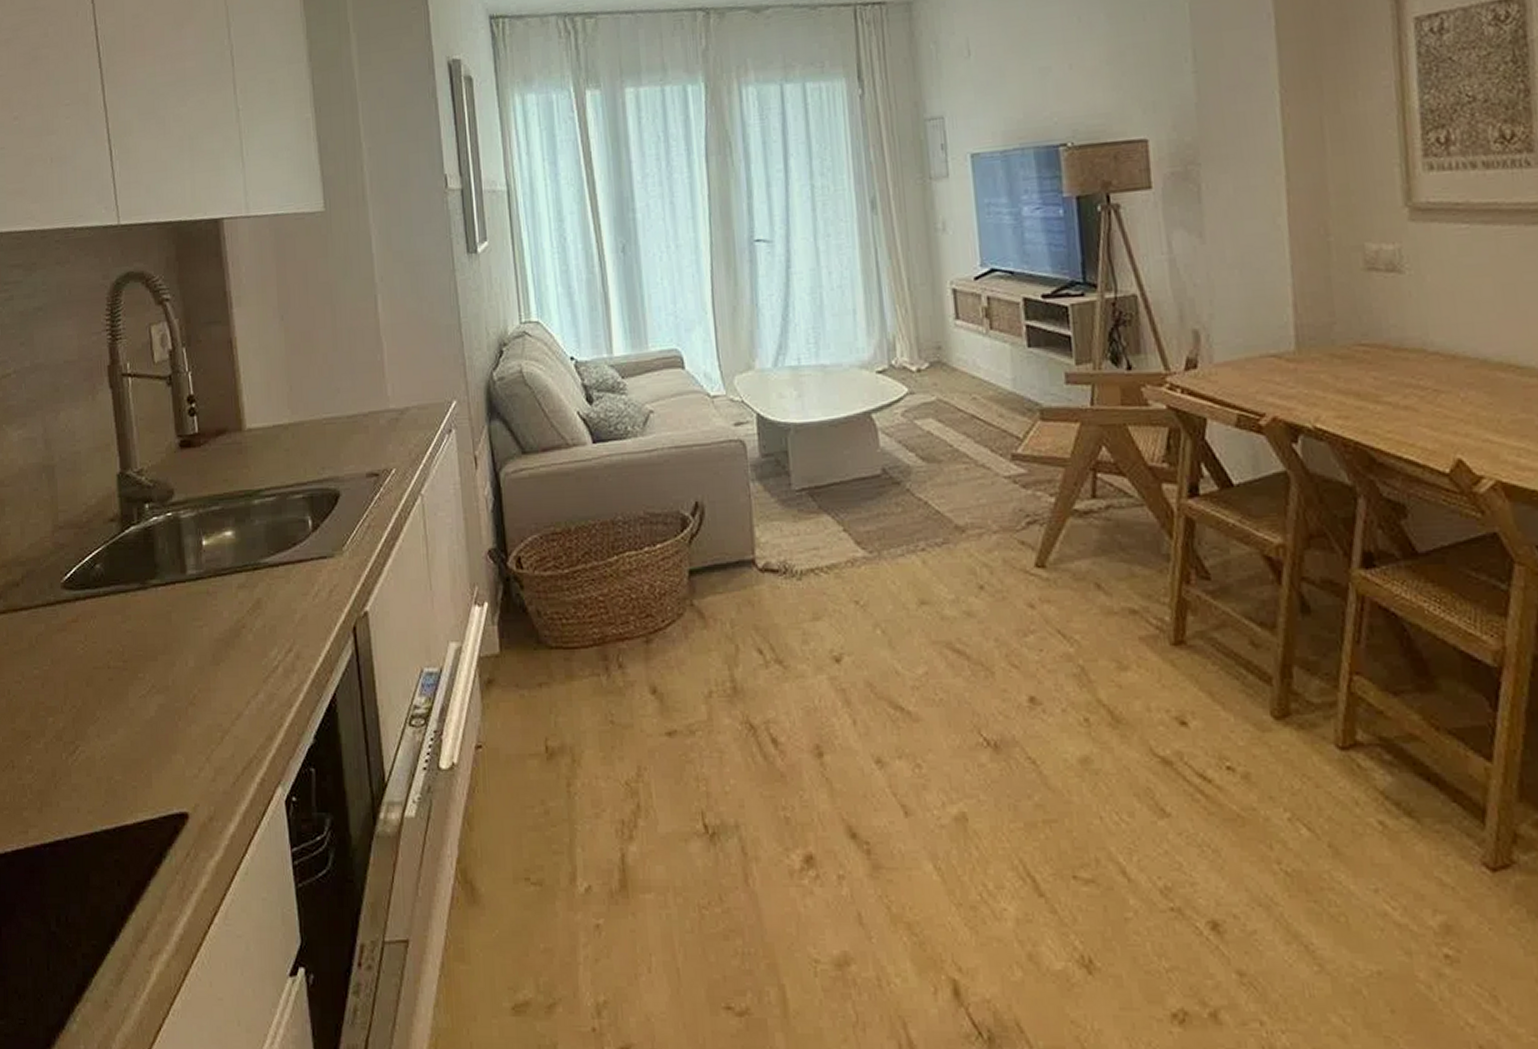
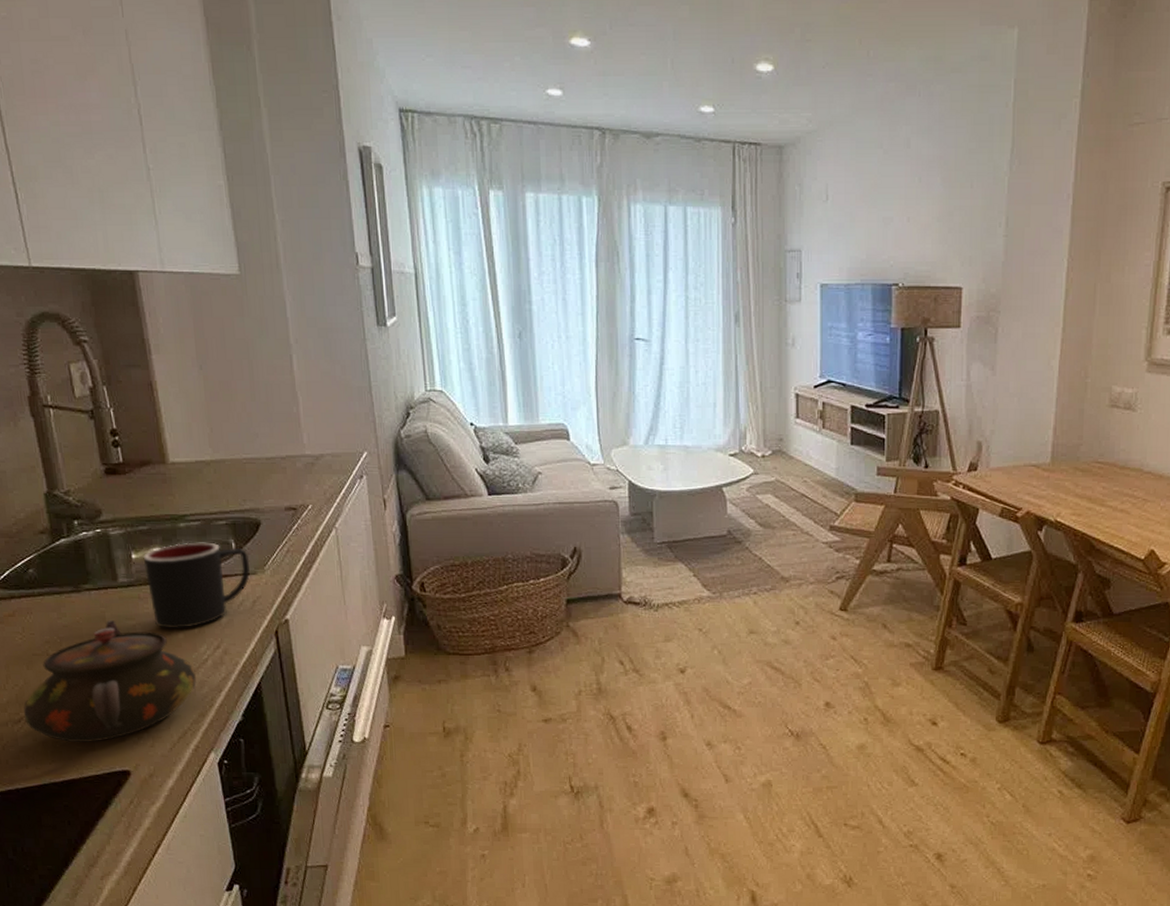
teapot: none [79,620,266,777] -> present [23,619,197,742]
mug: none [214,521,327,630] -> present [143,542,250,629]

